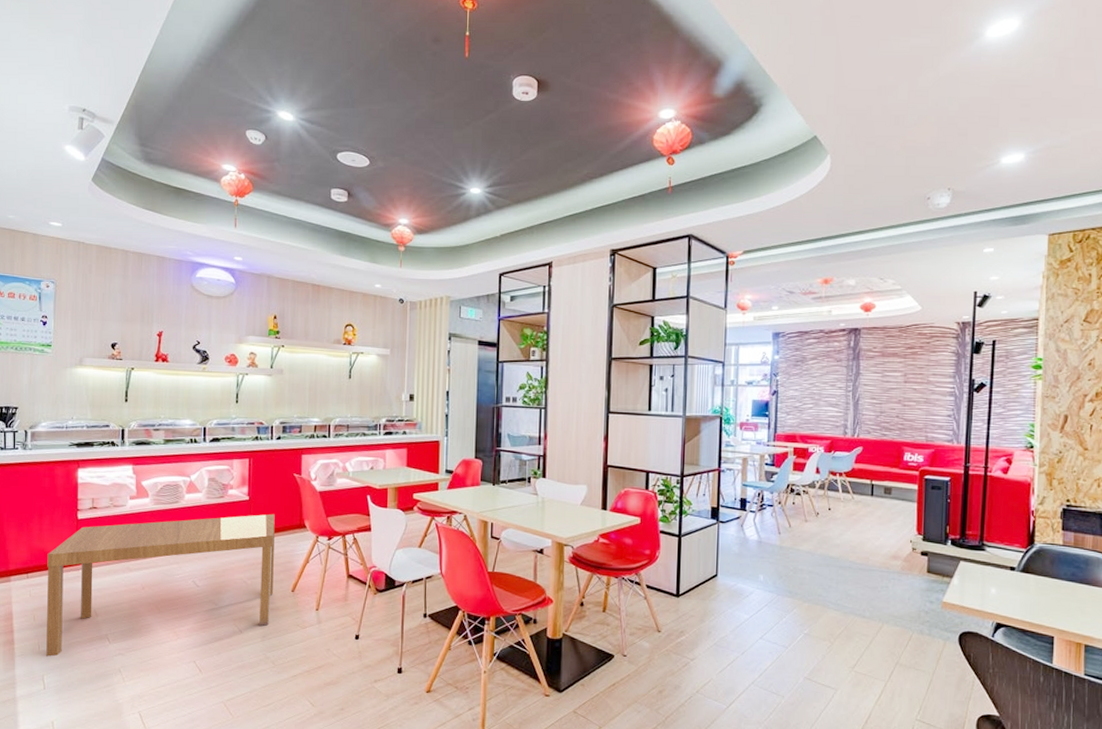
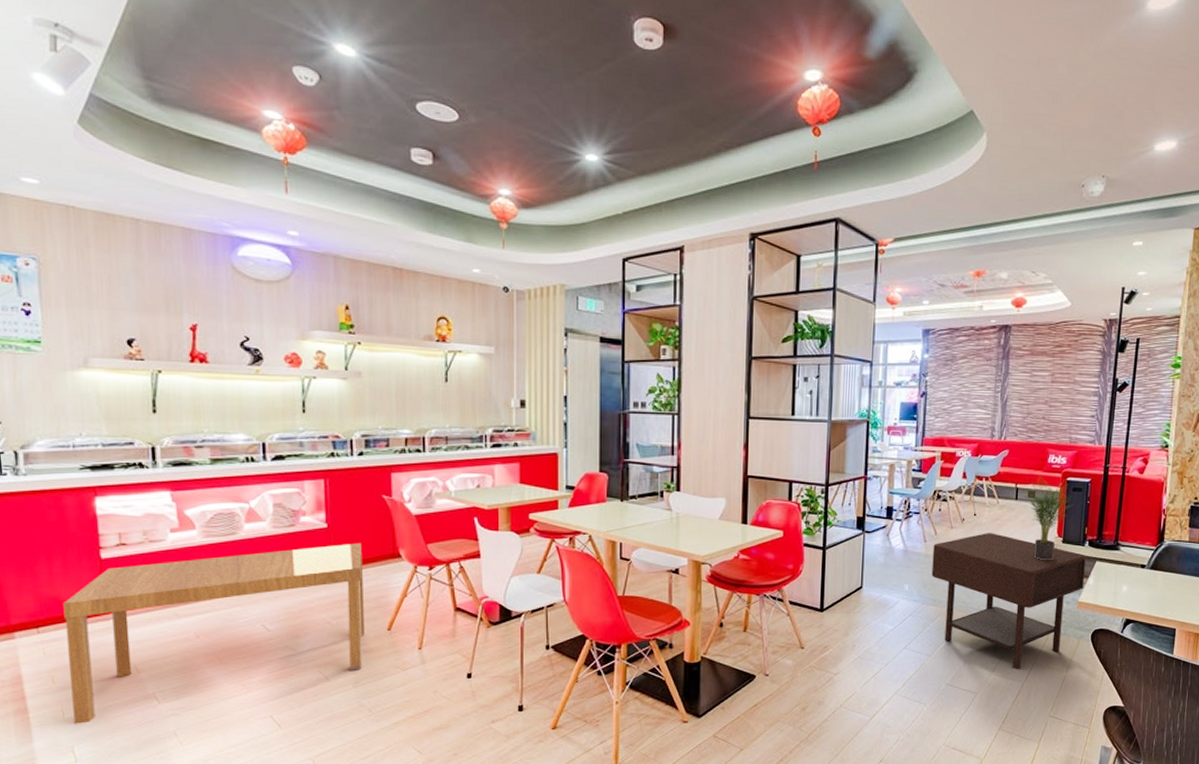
side table: none [787,527,949,668] -> present [931,533,1086,670]
potted plant: none [878,473,932,559] -> present [1023,476,1073,561]

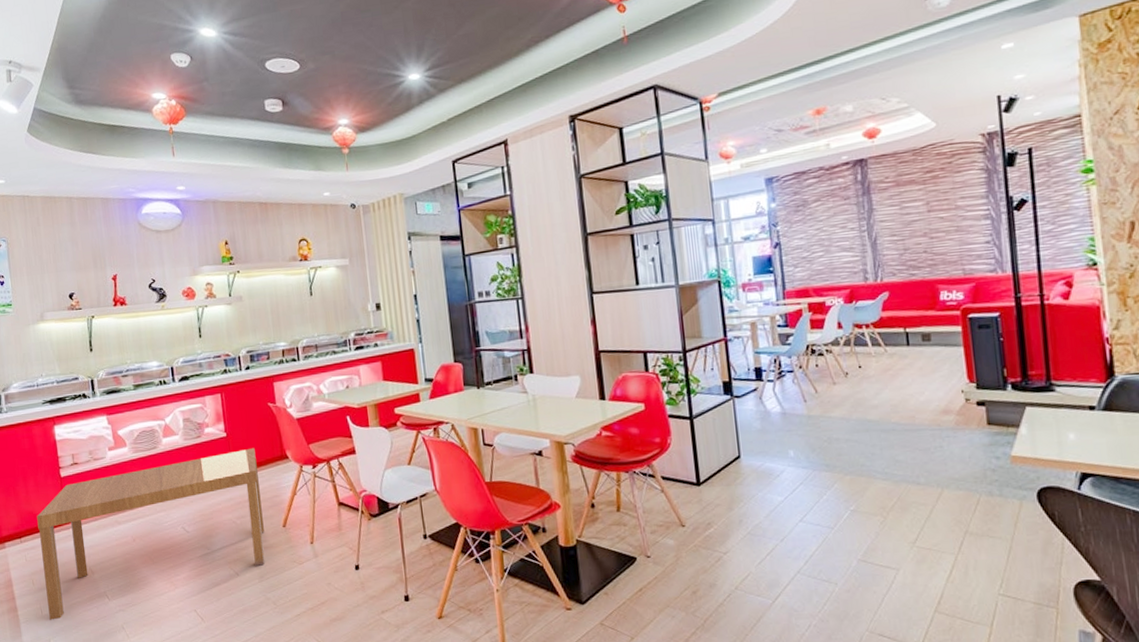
side table: present [931,533,1086,670] -> none [815,385,1015,540]
potted plant: present [1023,476,1073,561] -> none [914,316,982,412]

